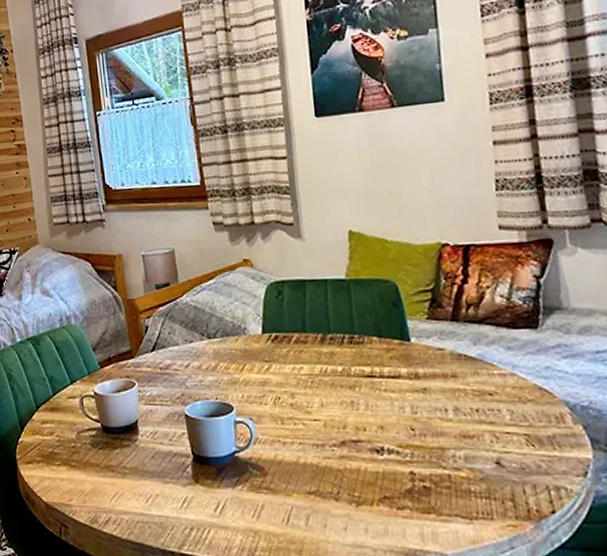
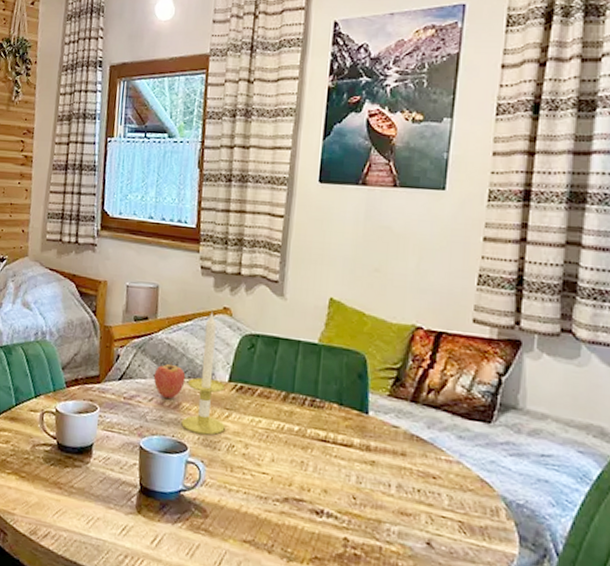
fruit: none [185,324,219,361] -> present [153,362,186,399]
candle: none [220,266,268,392] -> present [181,311,226,436]

